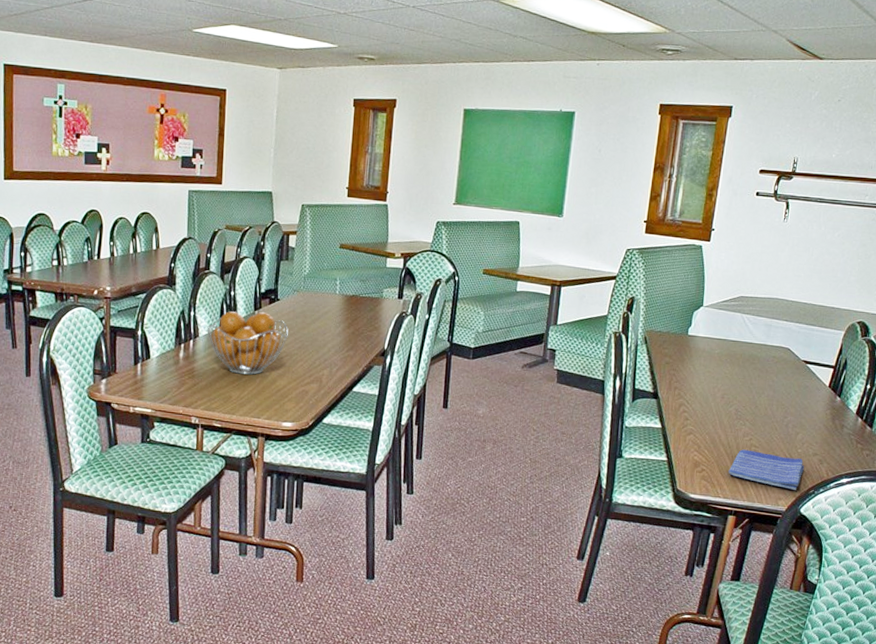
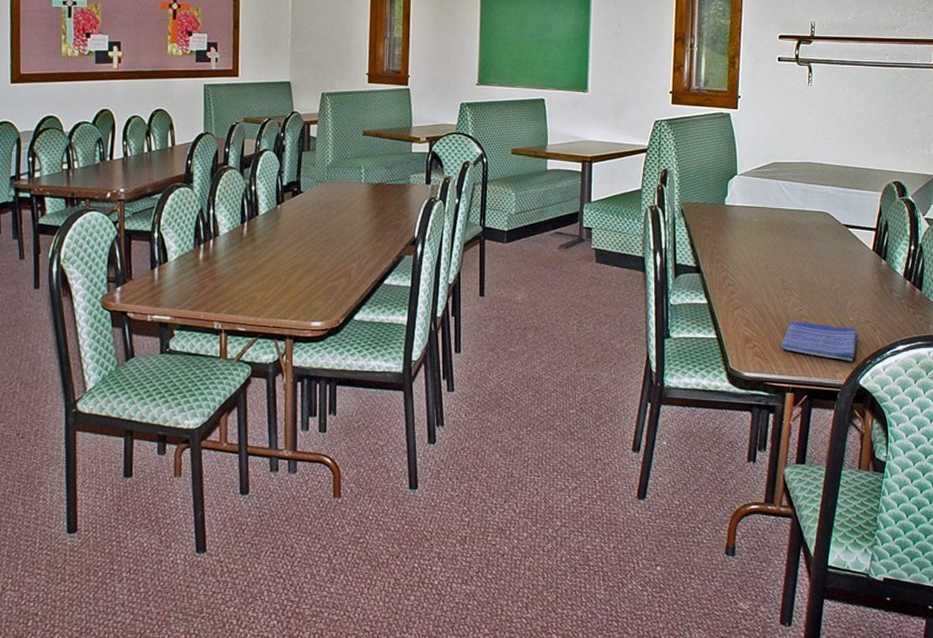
fruit basket: present [207,311,288,375] -> none [227,206,313,273]

